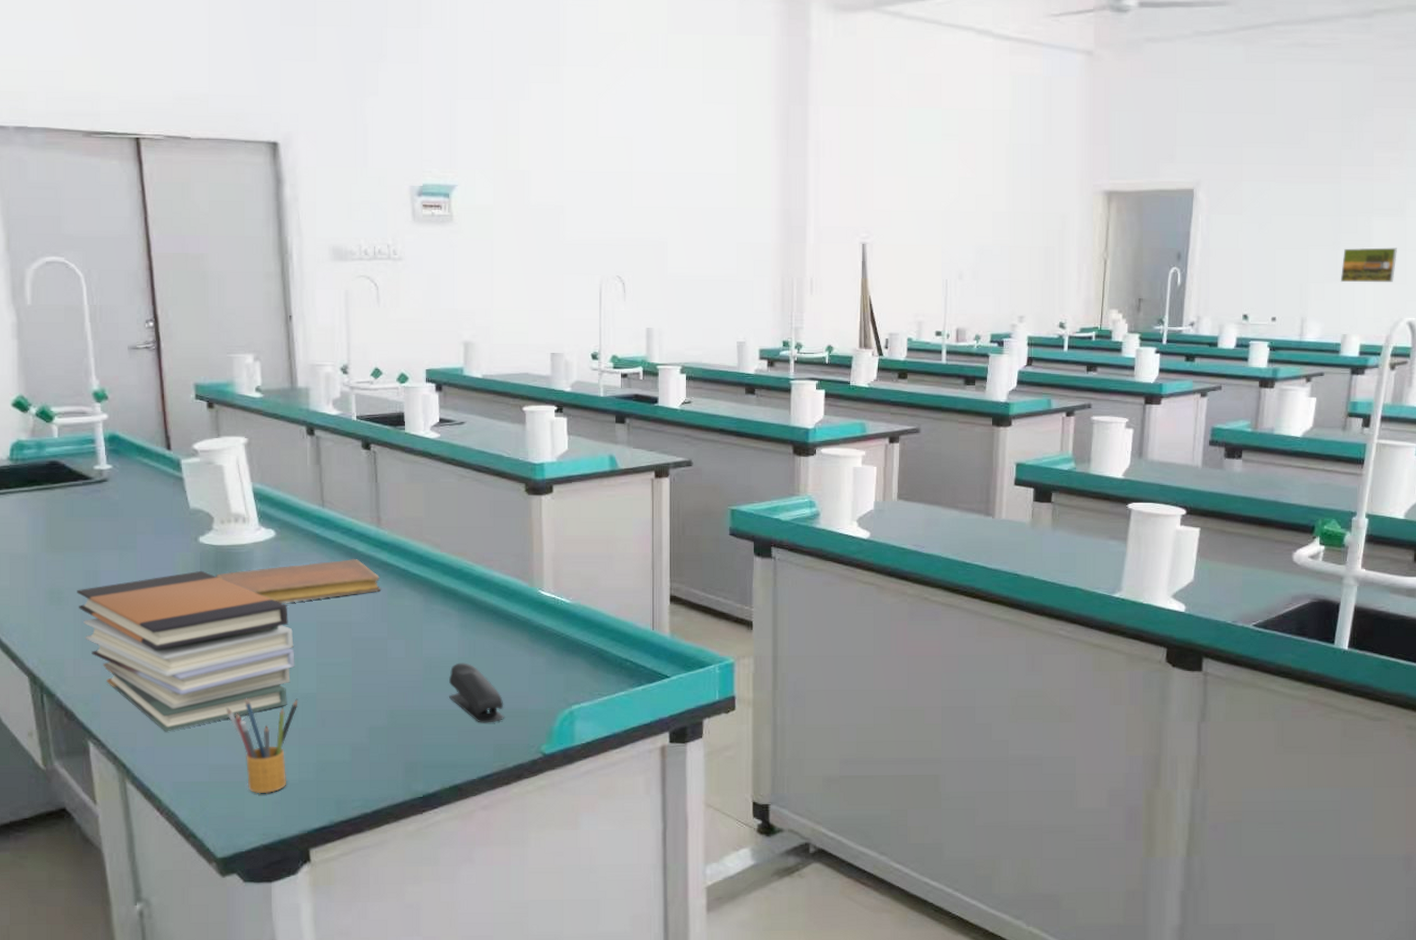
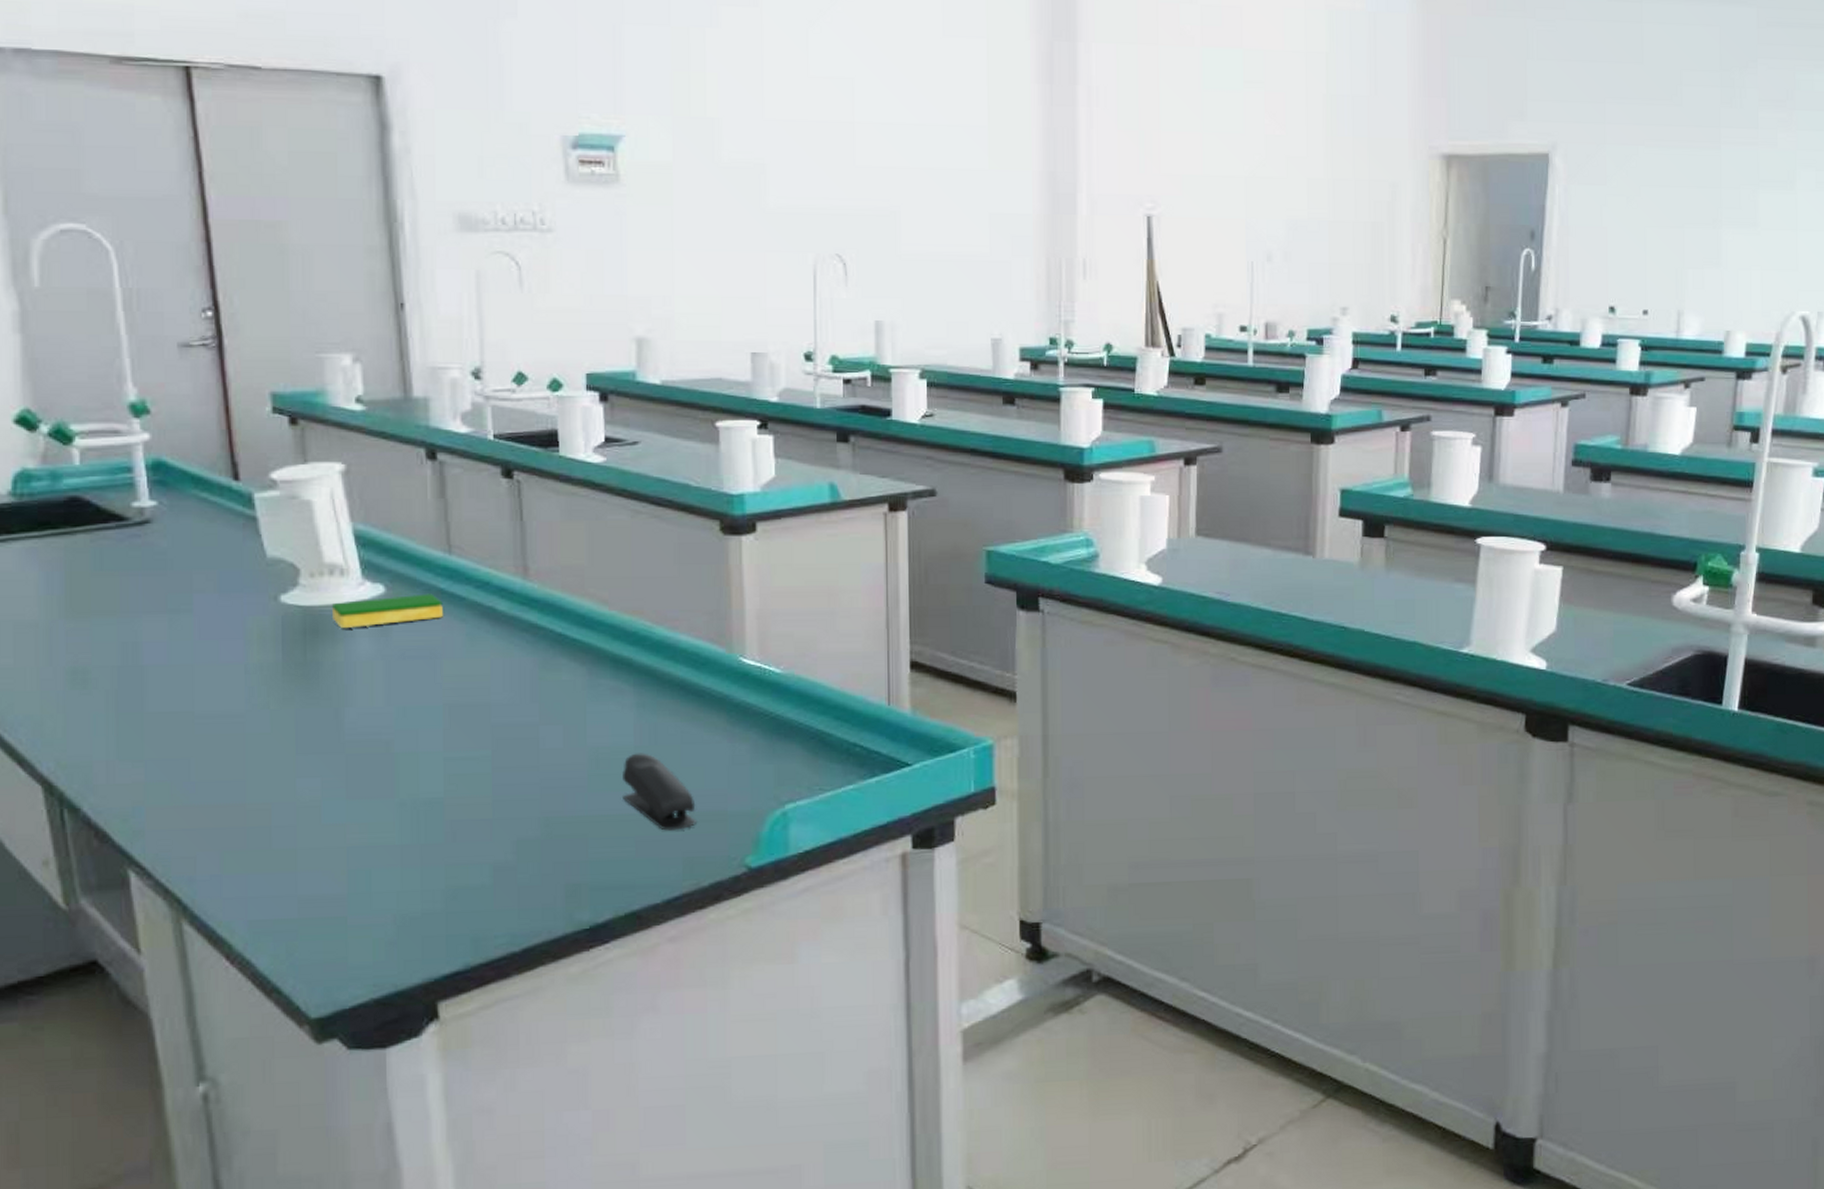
book stack: present [77,570,295,732] -> none [109,639,414,855]
notebook: present [216,558,381,604] -> none [303,620,529,682]
pencil box: present [227,698,298,794] -> none [321,805,420,932]
dish sponge: none [236,537,317,564] -> present [331,593,443,629]
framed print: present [1340,247,1397,283] -> none [1722,226,1787,269]

